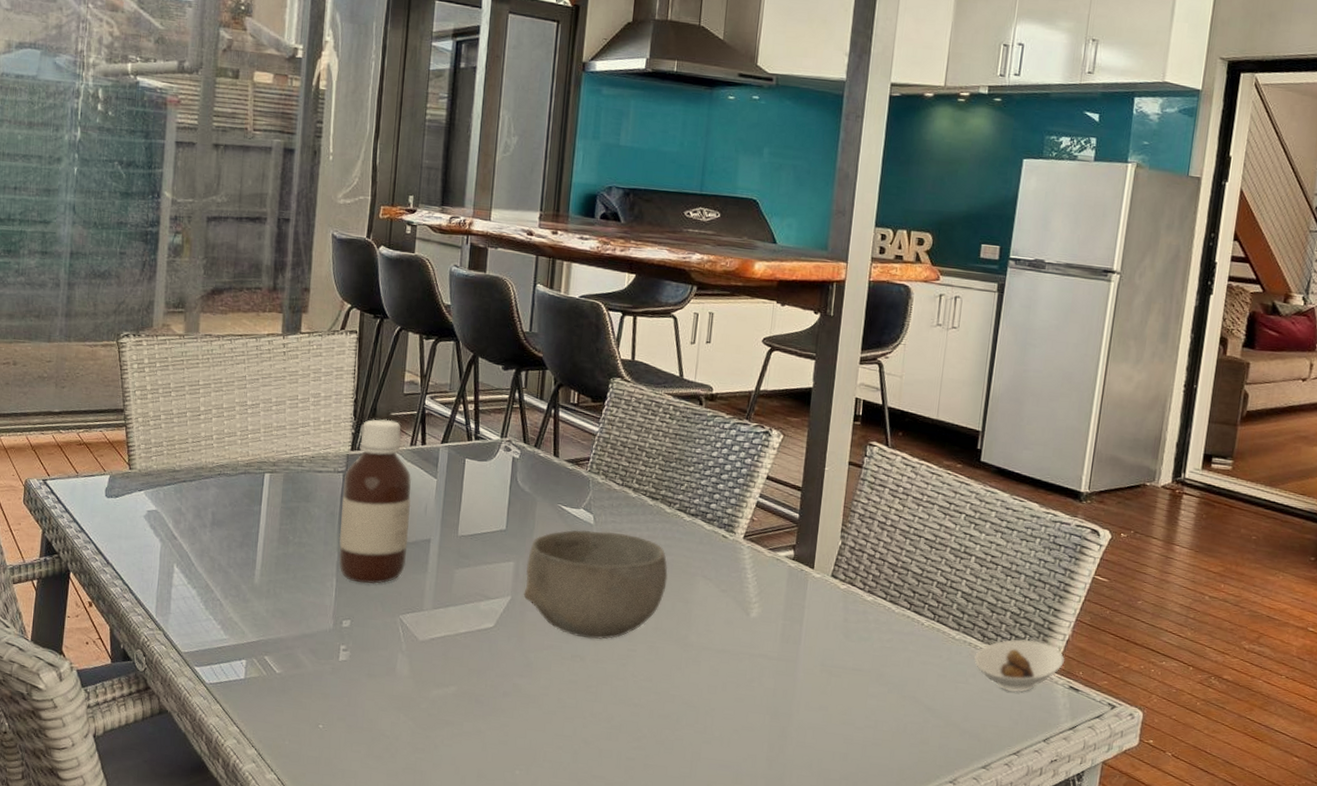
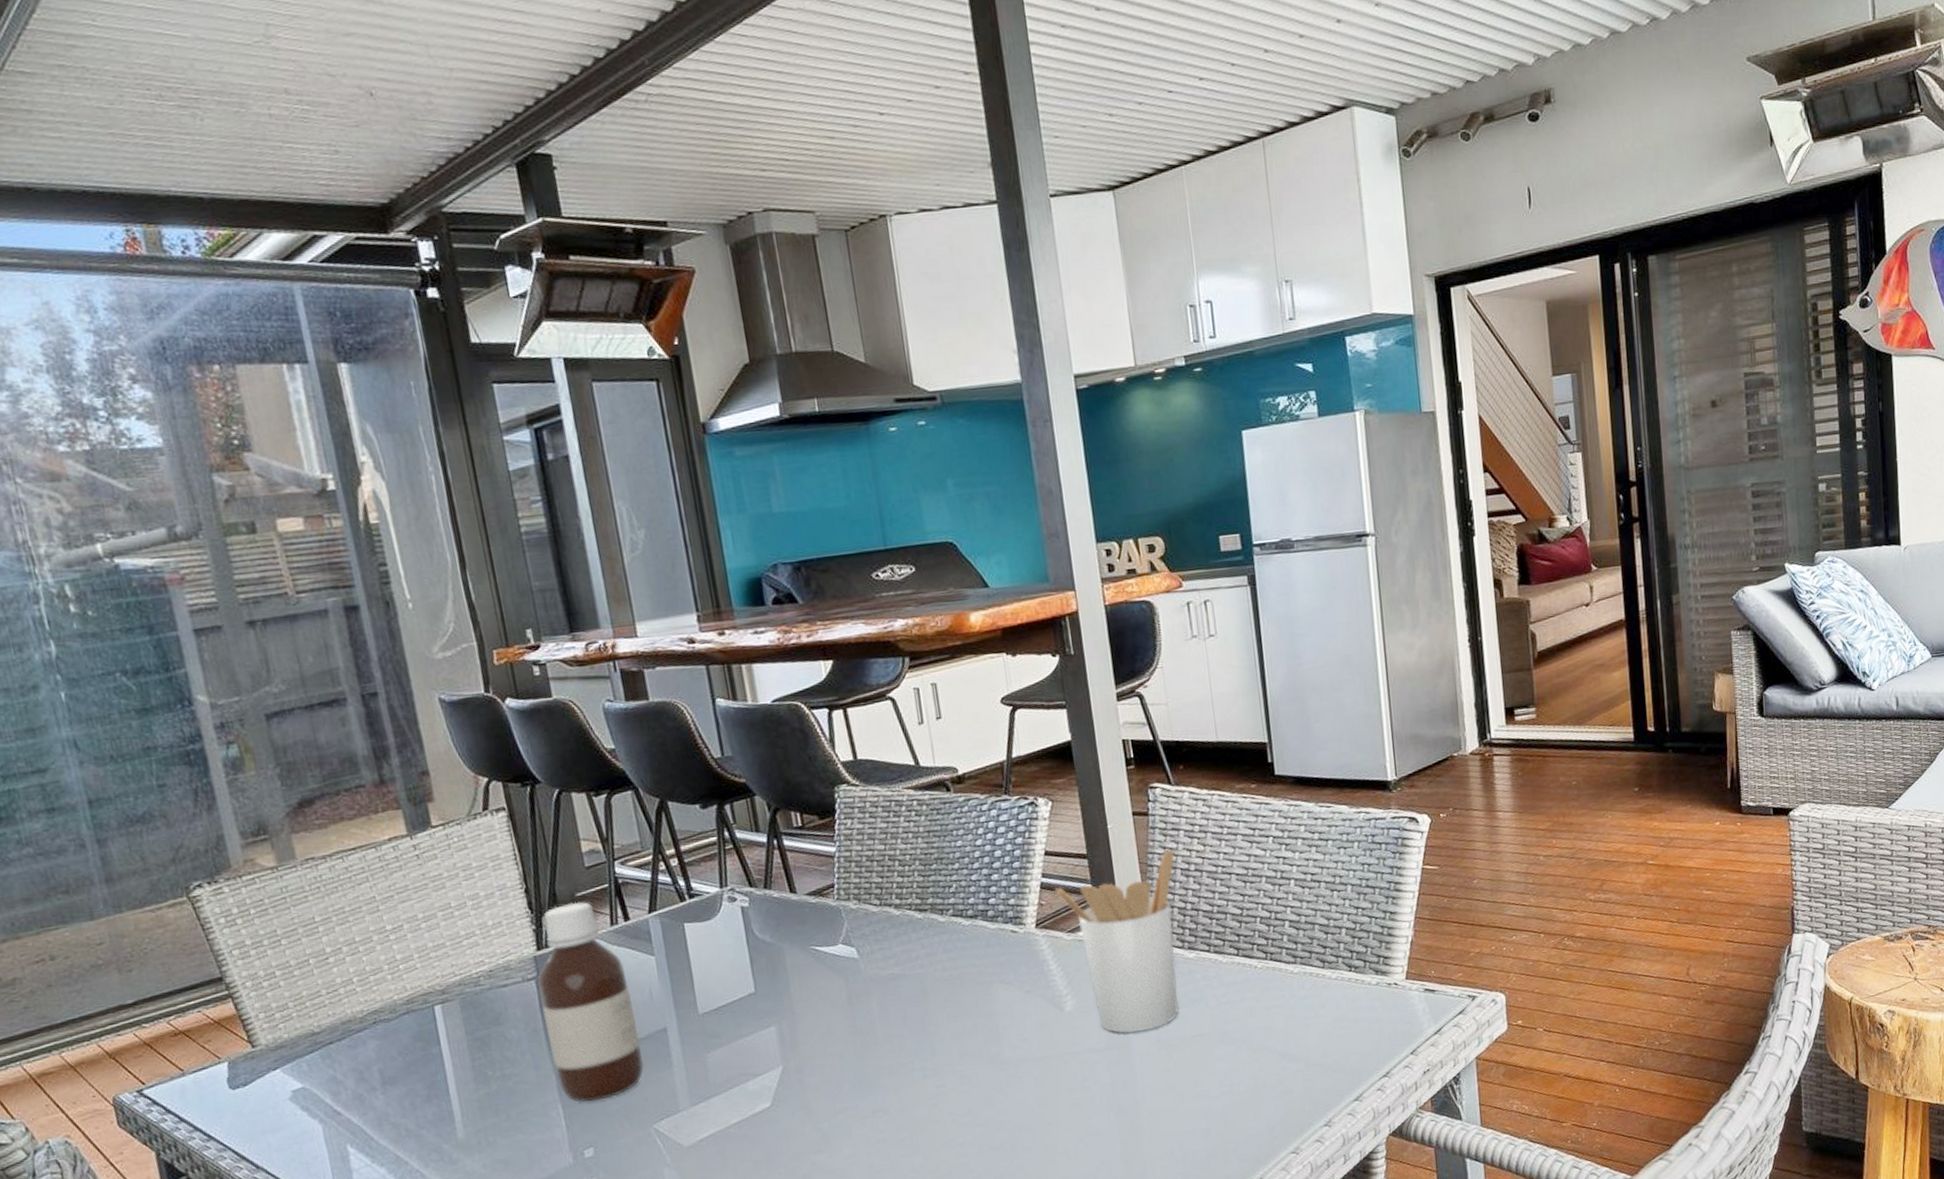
bowl: present [523,529,668,639] -> none [790,958,962,1089]
utensil holder: none [768,501,876,653] -> present [1055,849,1179,1033]
saucer: present [974,639,1064,692] -> none [1319,950,1413,1013]

